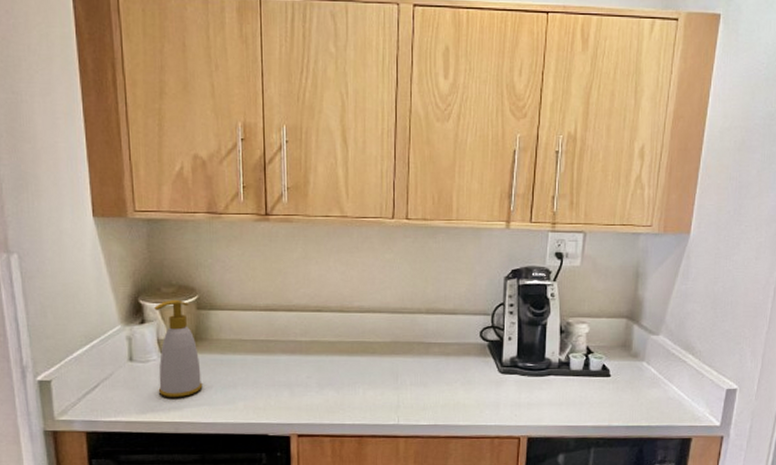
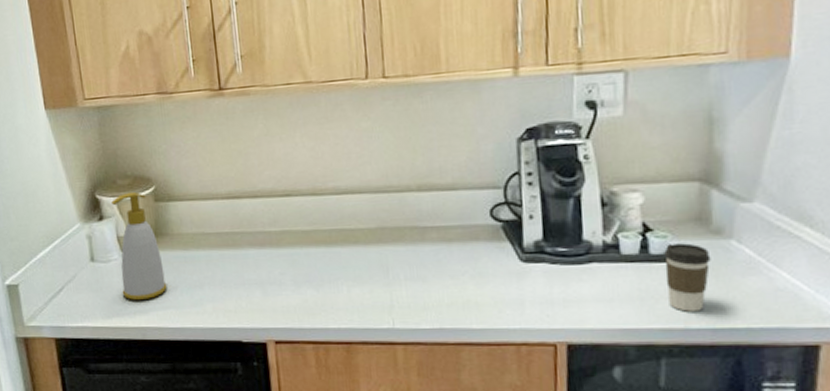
coffee cup: none [599,363,630,414] -> present [664,243,711,312]

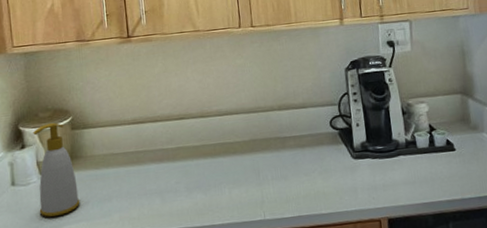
coffee cup: present [664,243,711,312] -> none [444,137,473,187]

